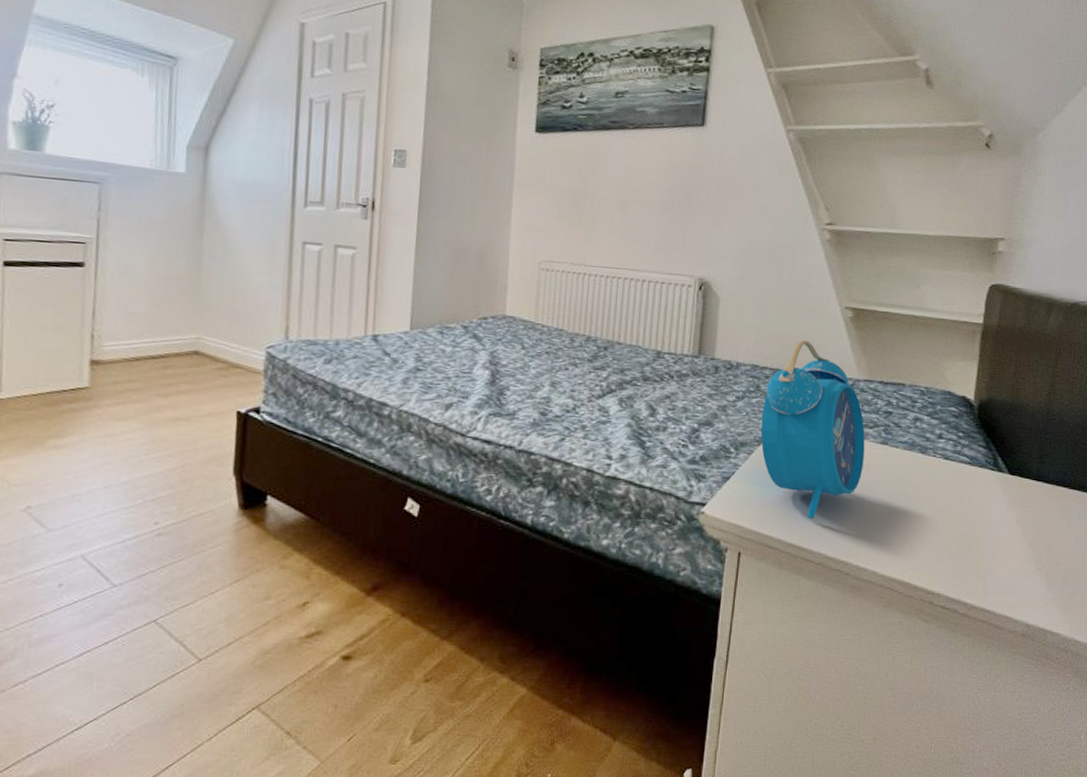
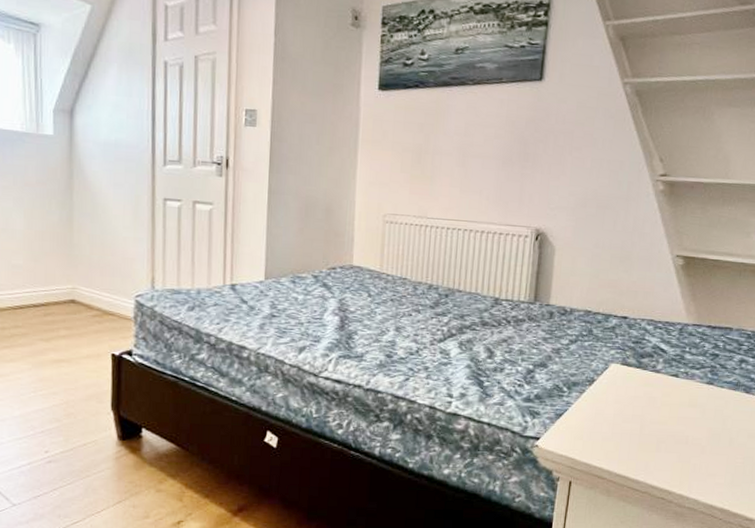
alarm clock: present [760,340,866,519] -> none [592,287,692,452]

